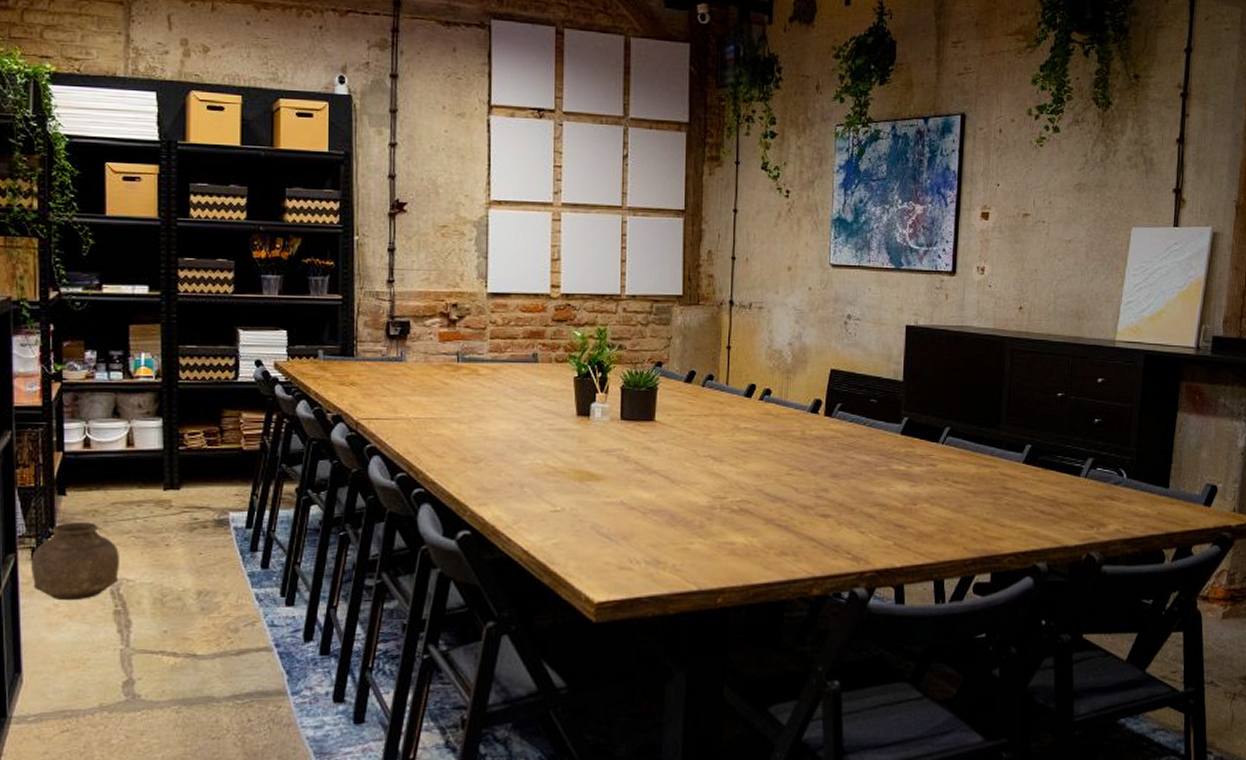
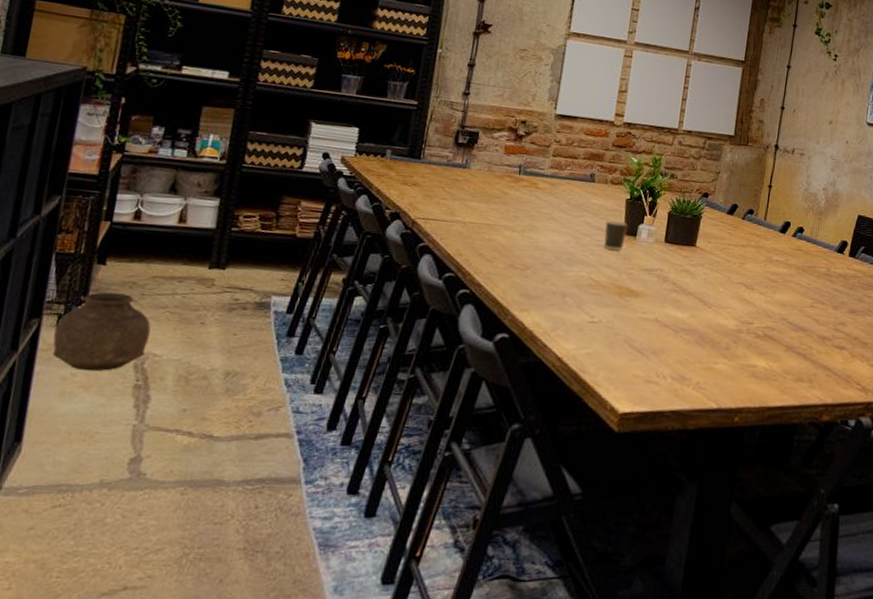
mug: none [555,401,579,432] -> present [603,220,628,250]

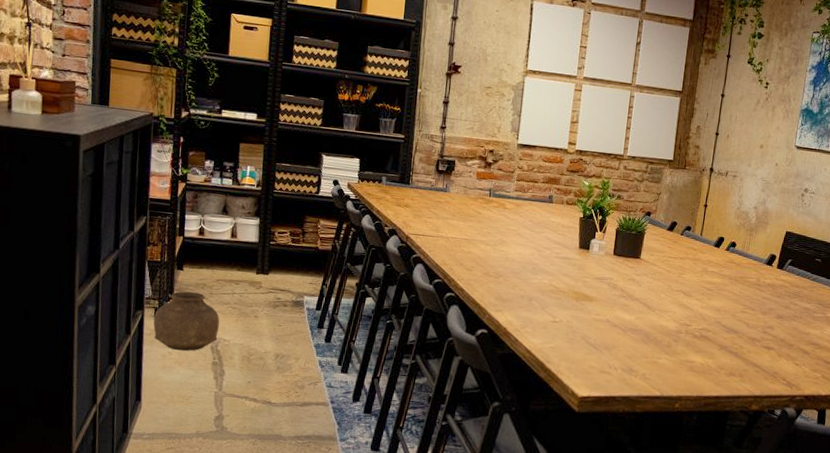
mug: present [603,220,628,250] -> none [562,236,582,261]

